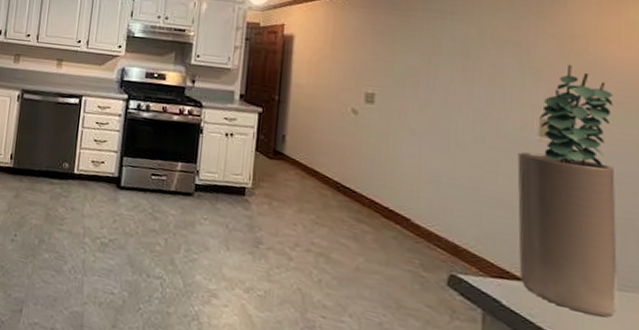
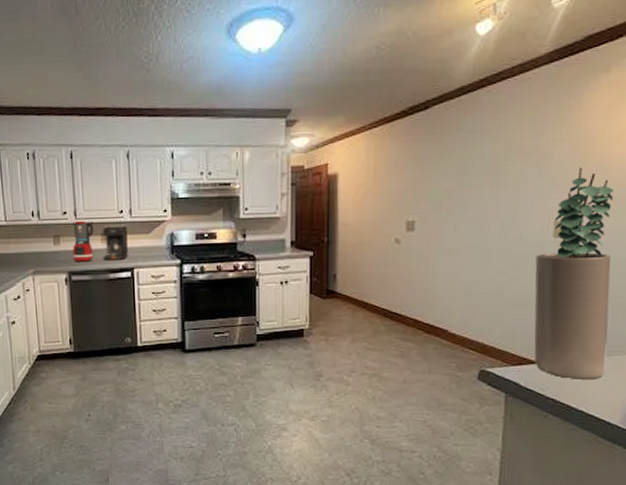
blender: none [28,44,52,83] -> present [72,219,94,262]
coffee maker: none [55,53,82,87] -> present [103,226,129,260]

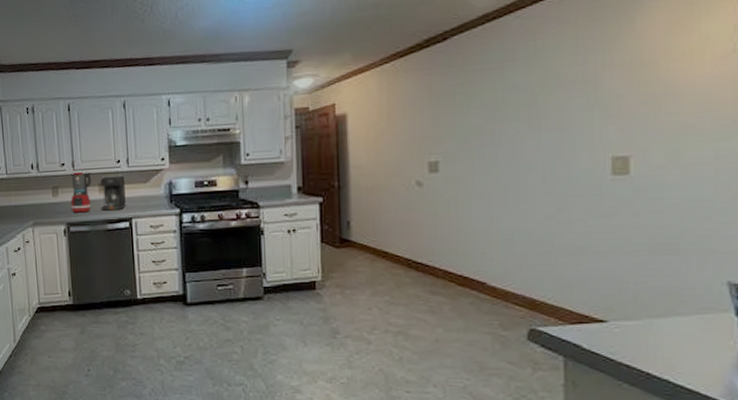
vase: present [534,167,614,379] -> none [591,93,697,342]

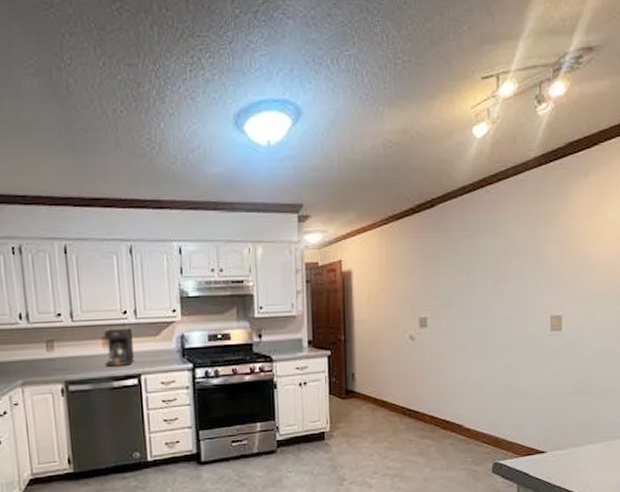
blender: present [70,170,92,213] -> none [69,321,94,370]

